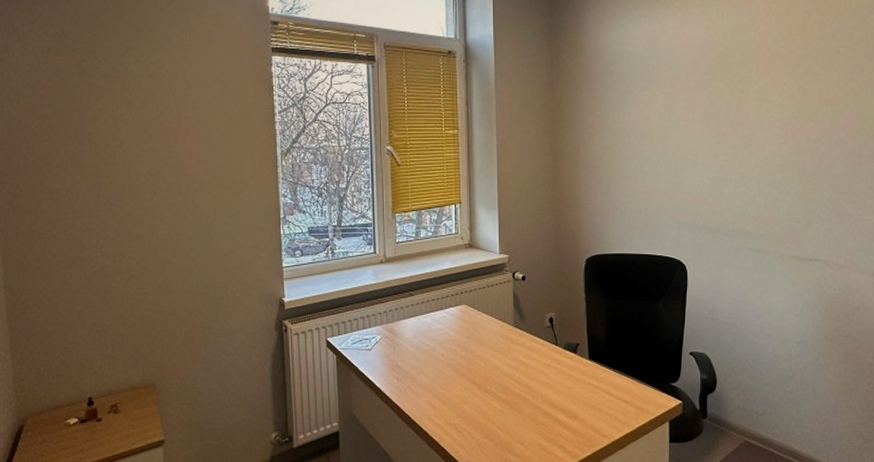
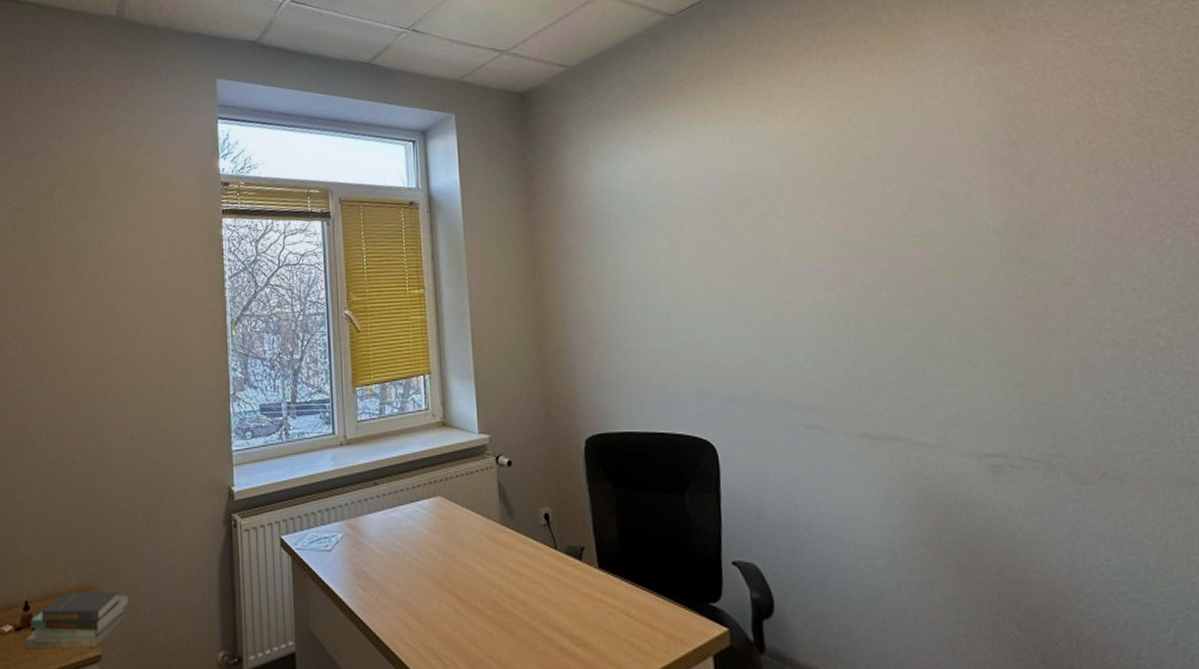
books: none [90,388,189,438] -> present [24,591,129,649]

